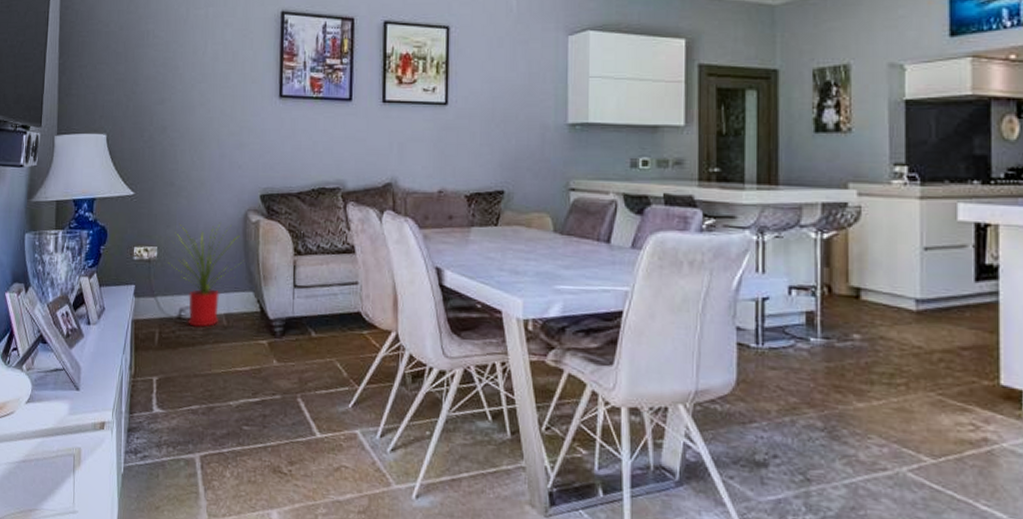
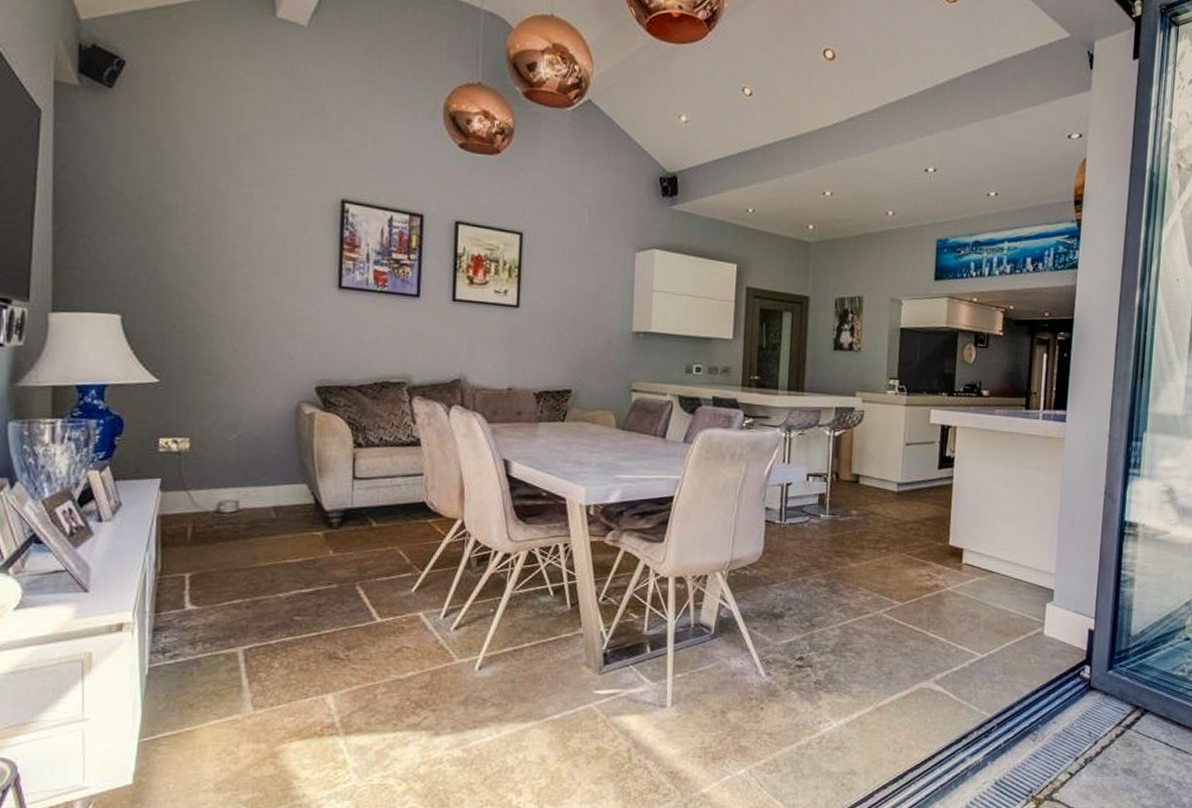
house plant: present [168,222,242,327] -> none [203,413,293,521]

